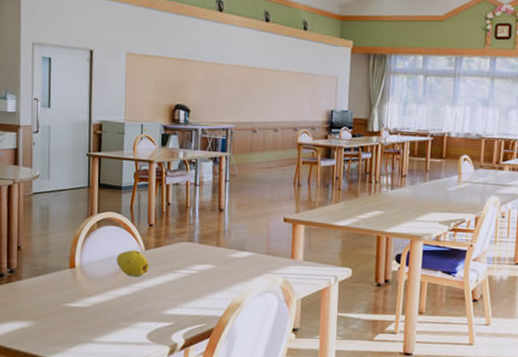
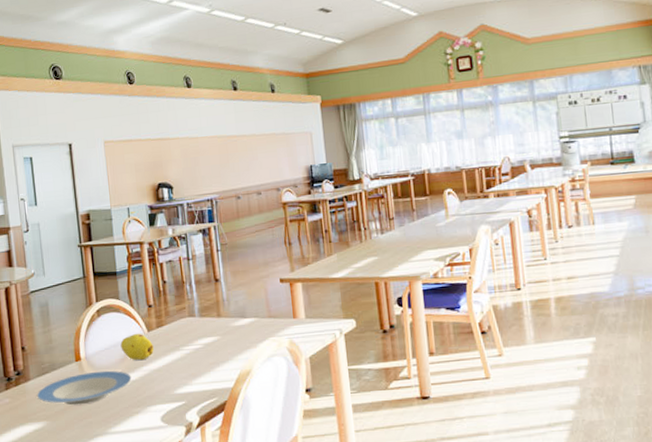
plate: none [26,280,123,311] -> present [36,370,132,406]

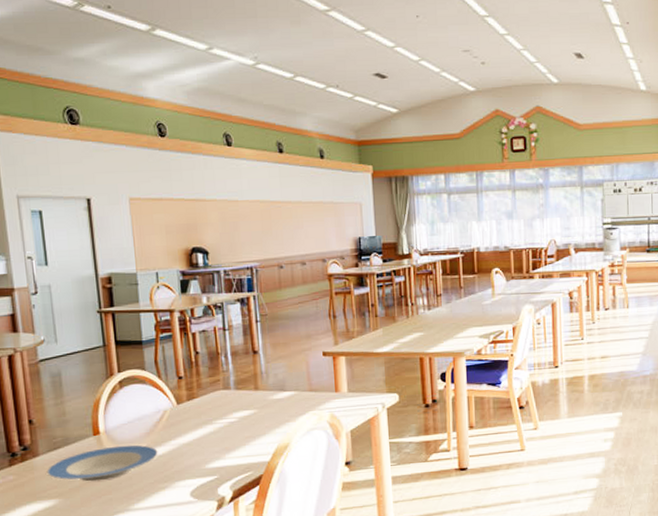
fruit: present [120,333,154,360] -> none [146,405,184,434]

